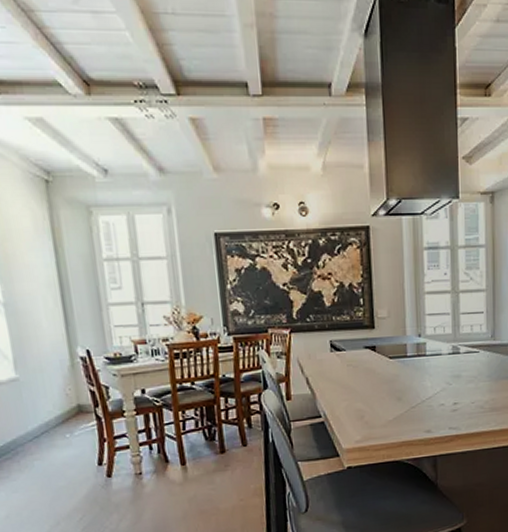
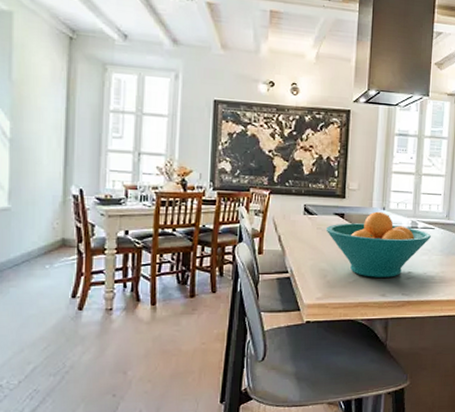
fruit bowl: none [357,339,476,414] -> present [326,211,431,278]

